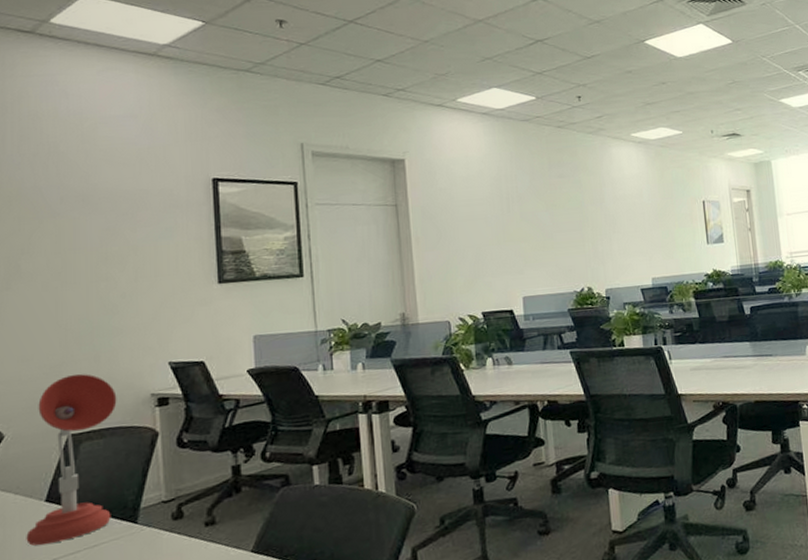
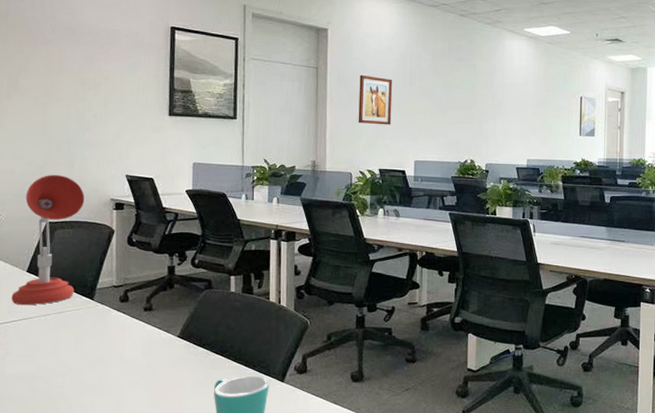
wall art: none [448,206,491,263] -> present [358,74,393,125]

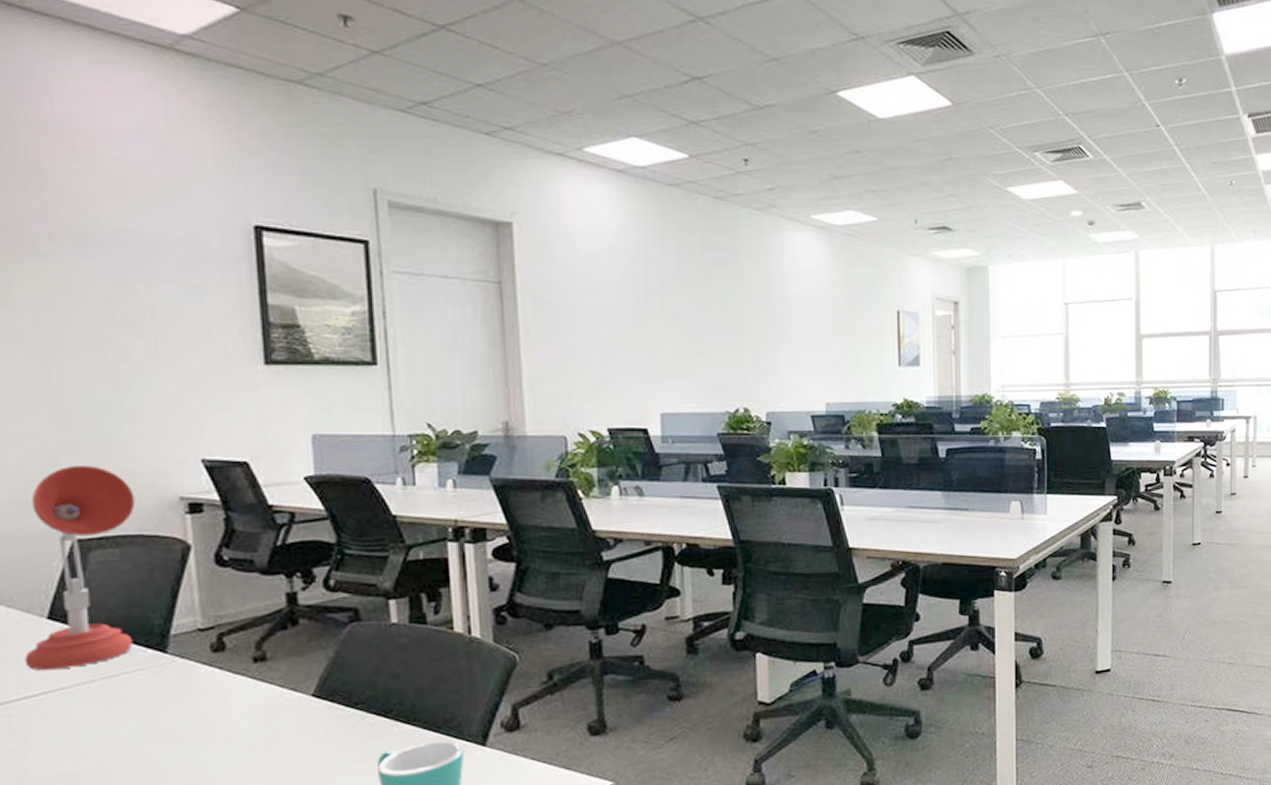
wall art: present [358,74,393,125] -> none [568,290,622,364]

